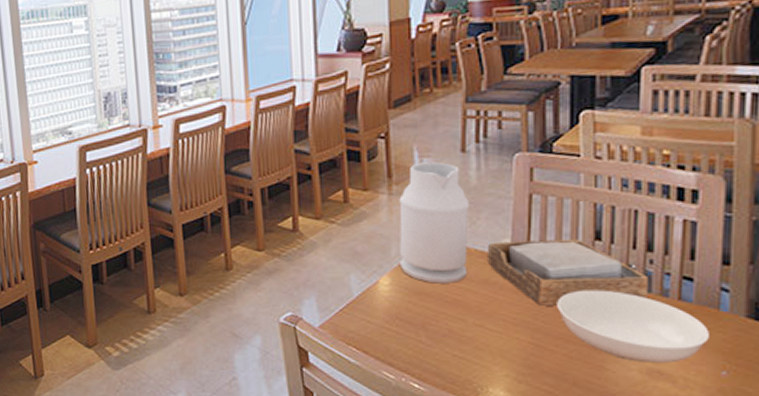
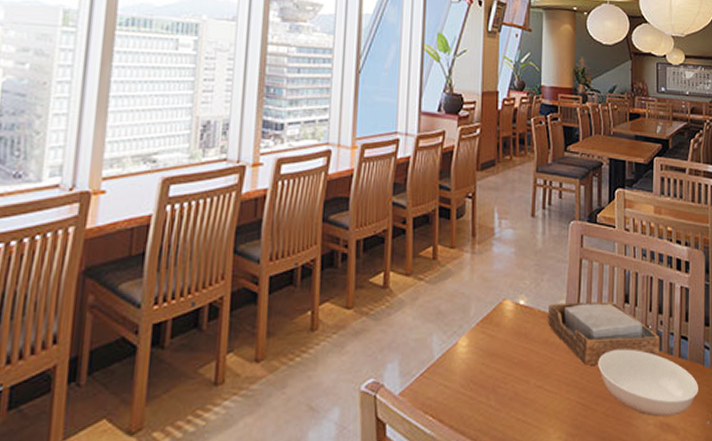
water jug: present [399,162,470,284] -> none [476,224,537,344]

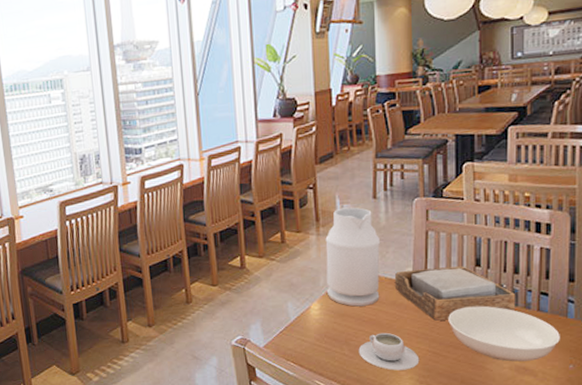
water jug: none [476,224,537,344] -> present [325,207,381,307]
teacup: none [506,378,569,428] -> present [358,332,420,371]

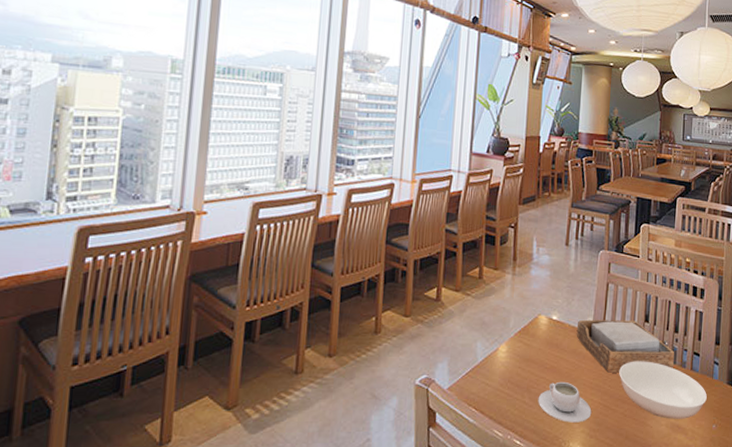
water jug: present [325,207,381,307] -> none [515,250,569,352]

